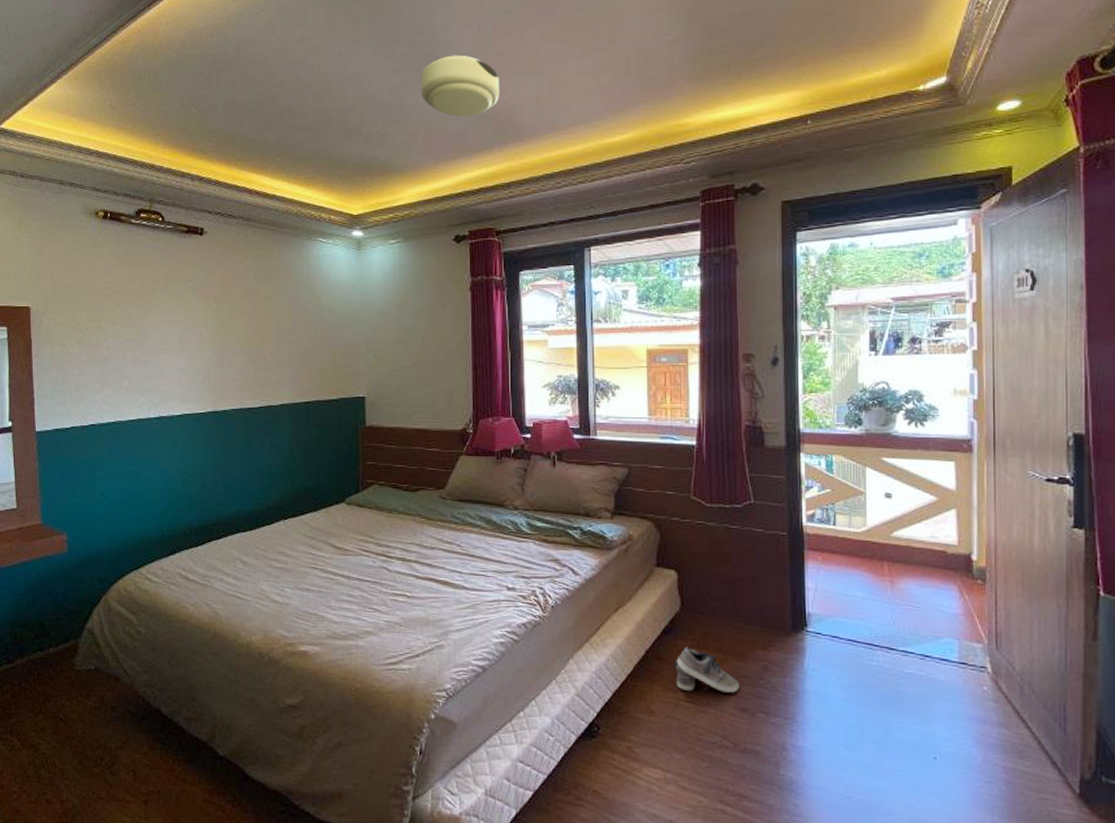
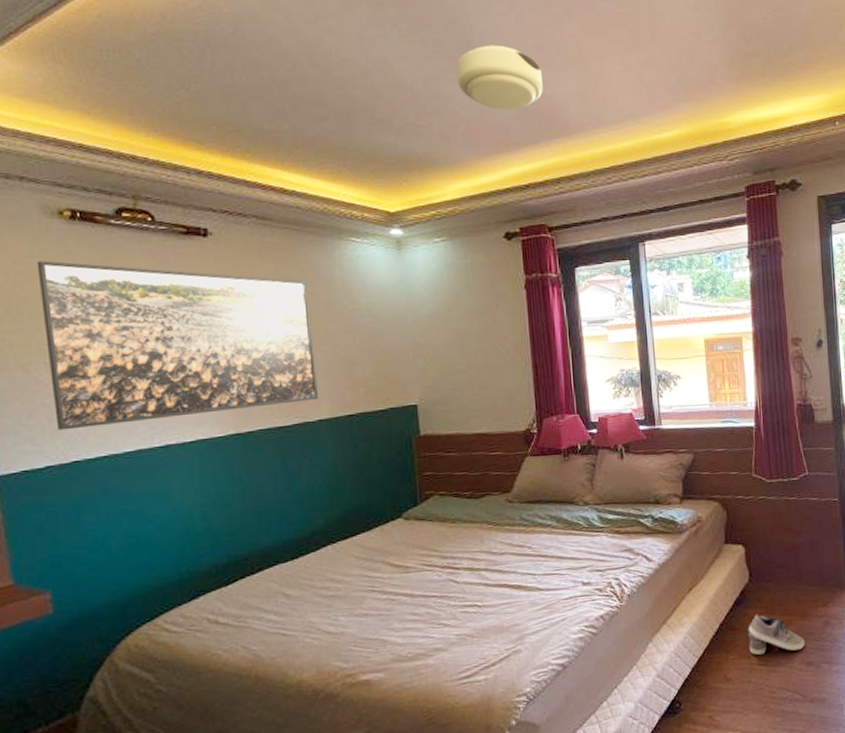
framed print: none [77,253,281,397] -> present [36,260,318,431]

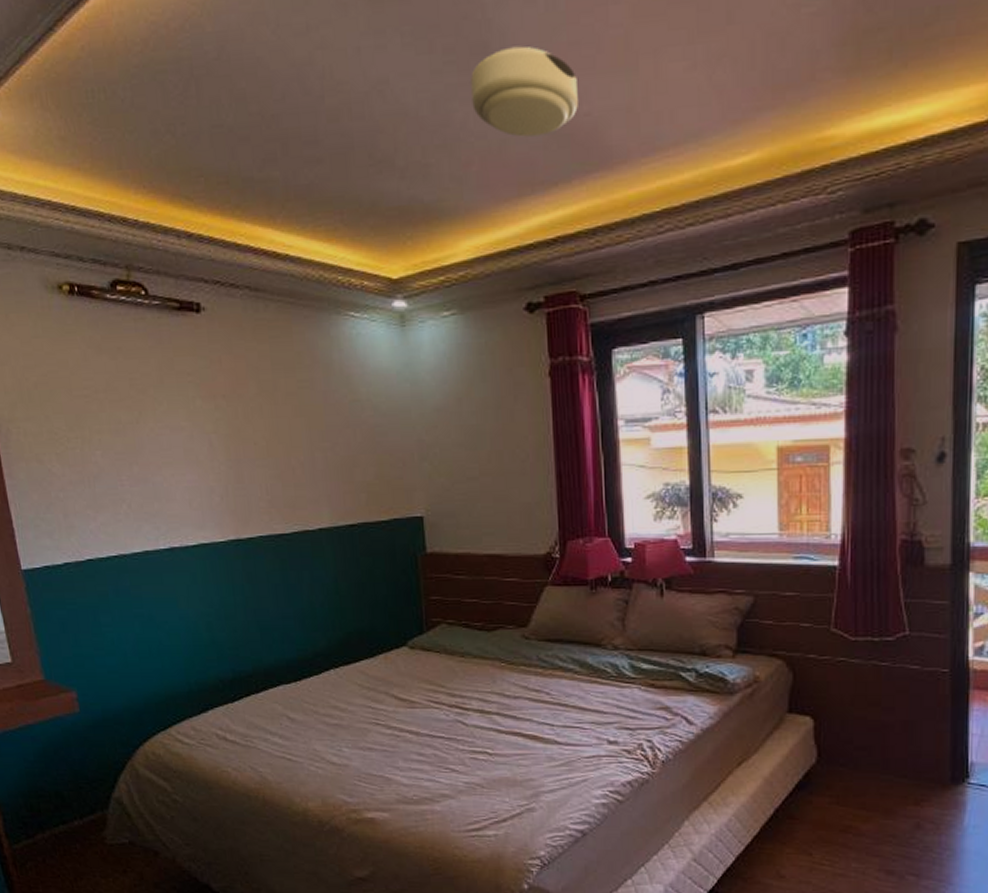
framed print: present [36,260,318,431] -> none [42,341,318,526]
shoe: present [745,614,805,655] -> none [807,804,886,854]

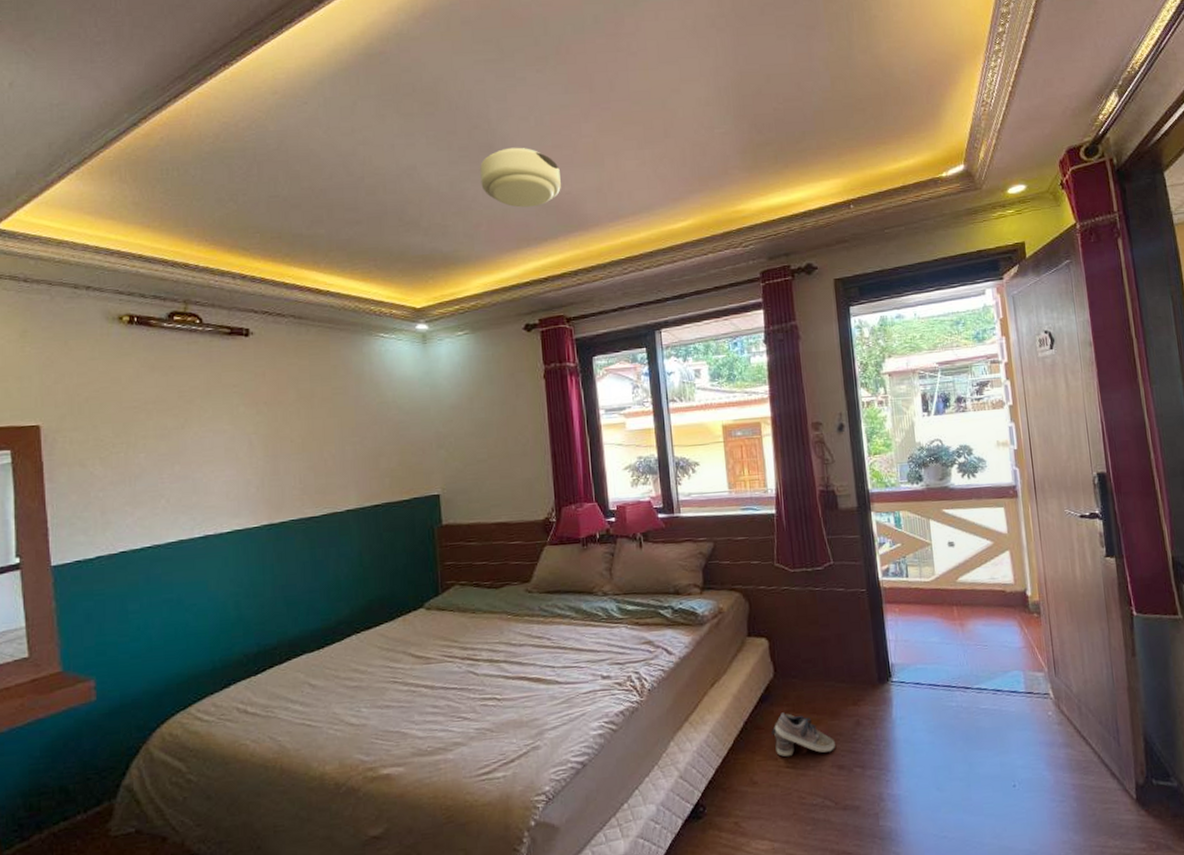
shoe: none [807,804,886,854] -> present [771,712,835,757]

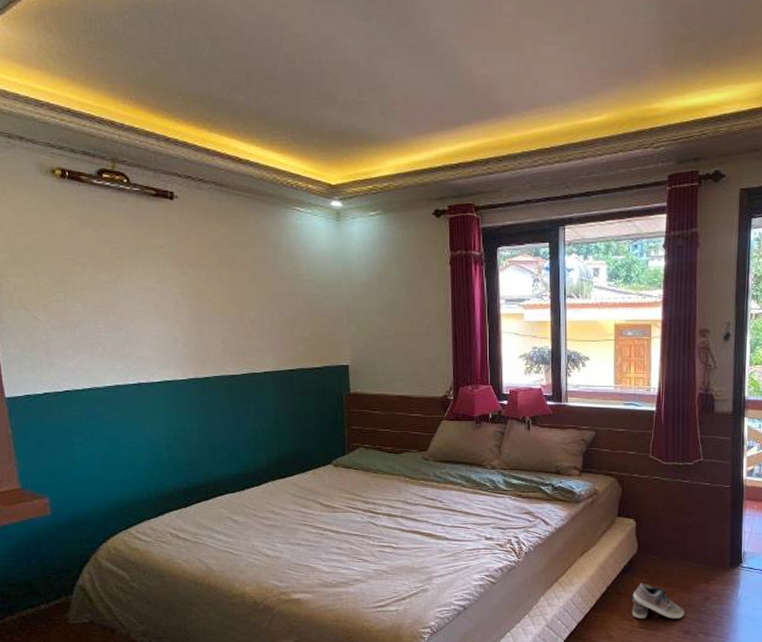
ceiling light: present [480,147,561,208] -> none [398,22,478,89]

